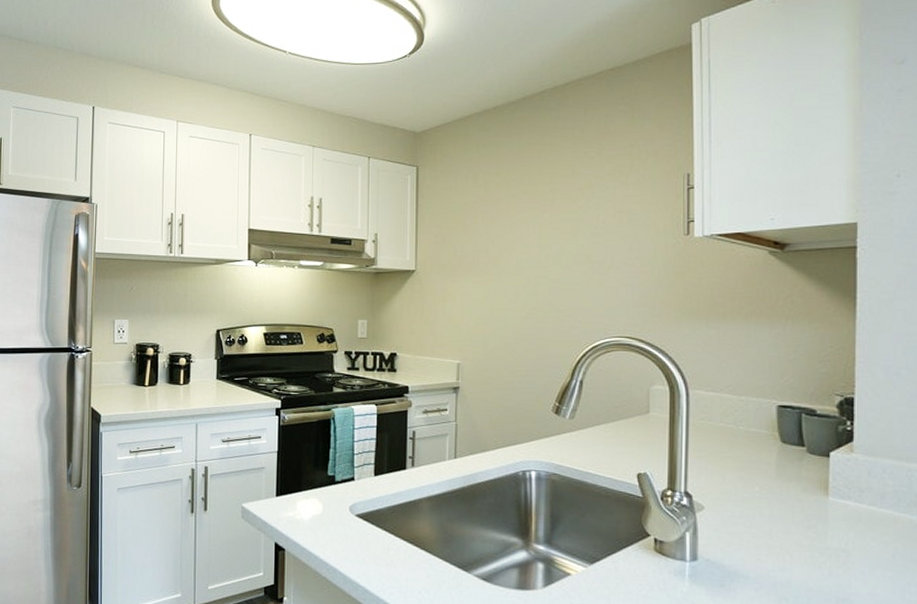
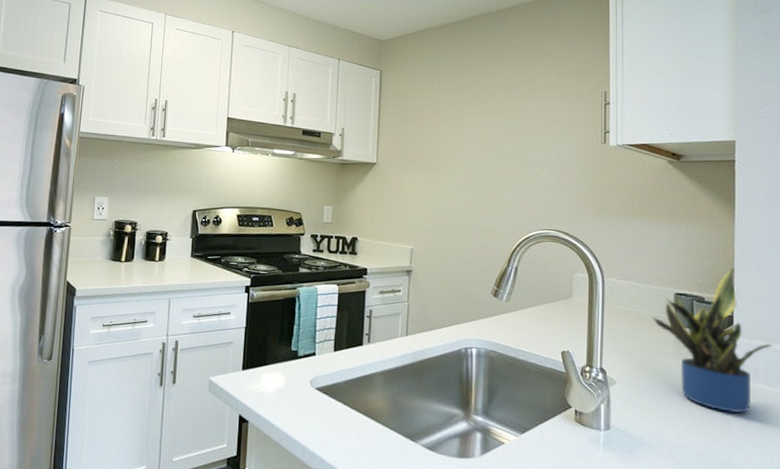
potted plant: none [750,373,904,544] -> present [653,267,772,414]

